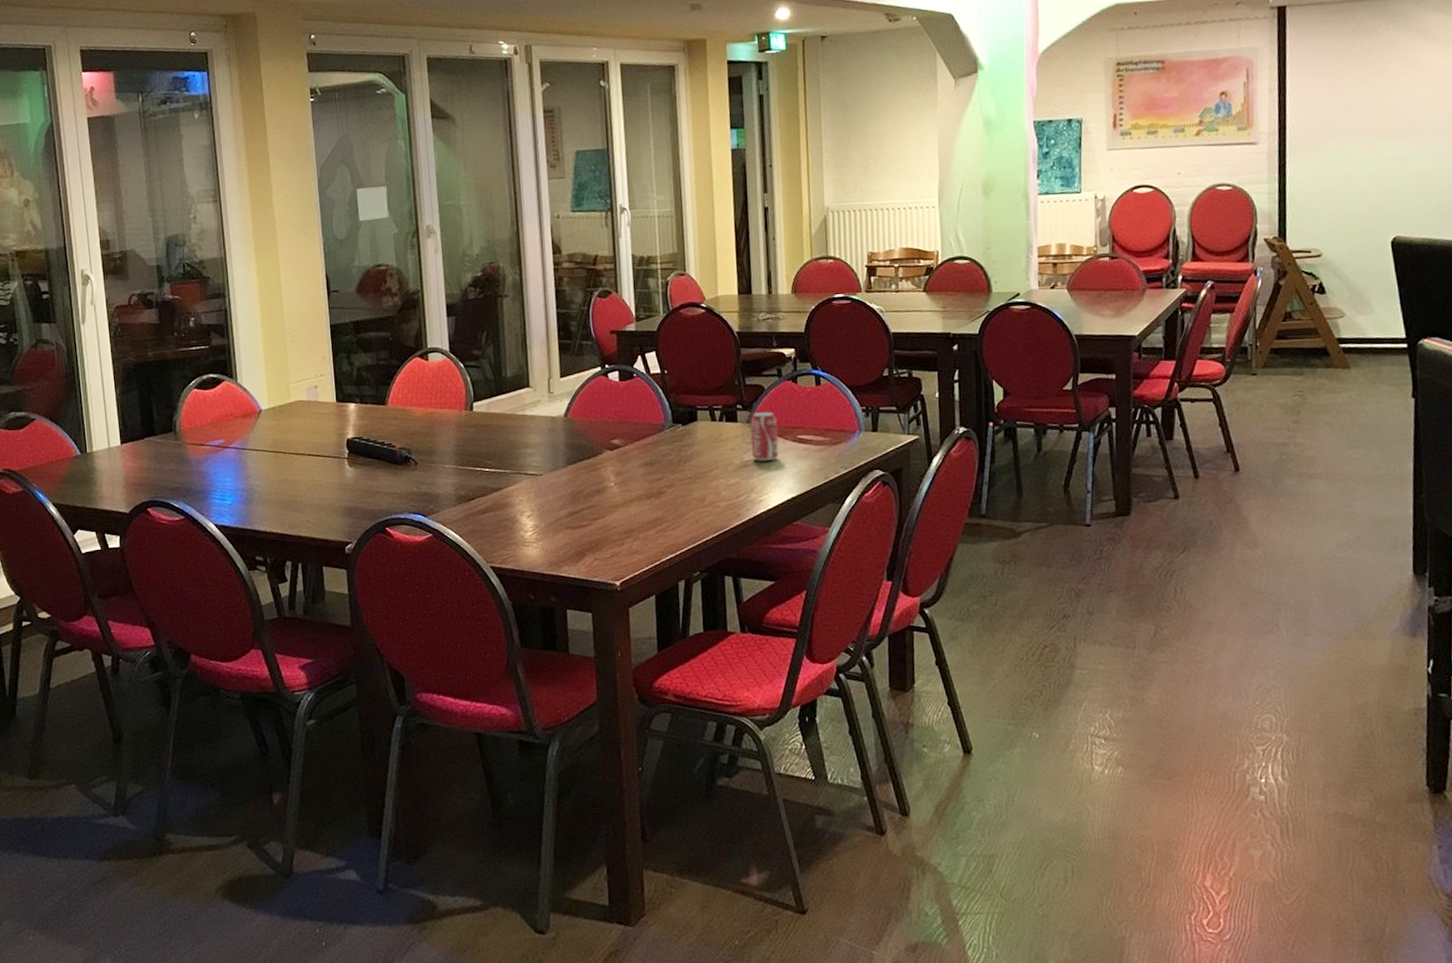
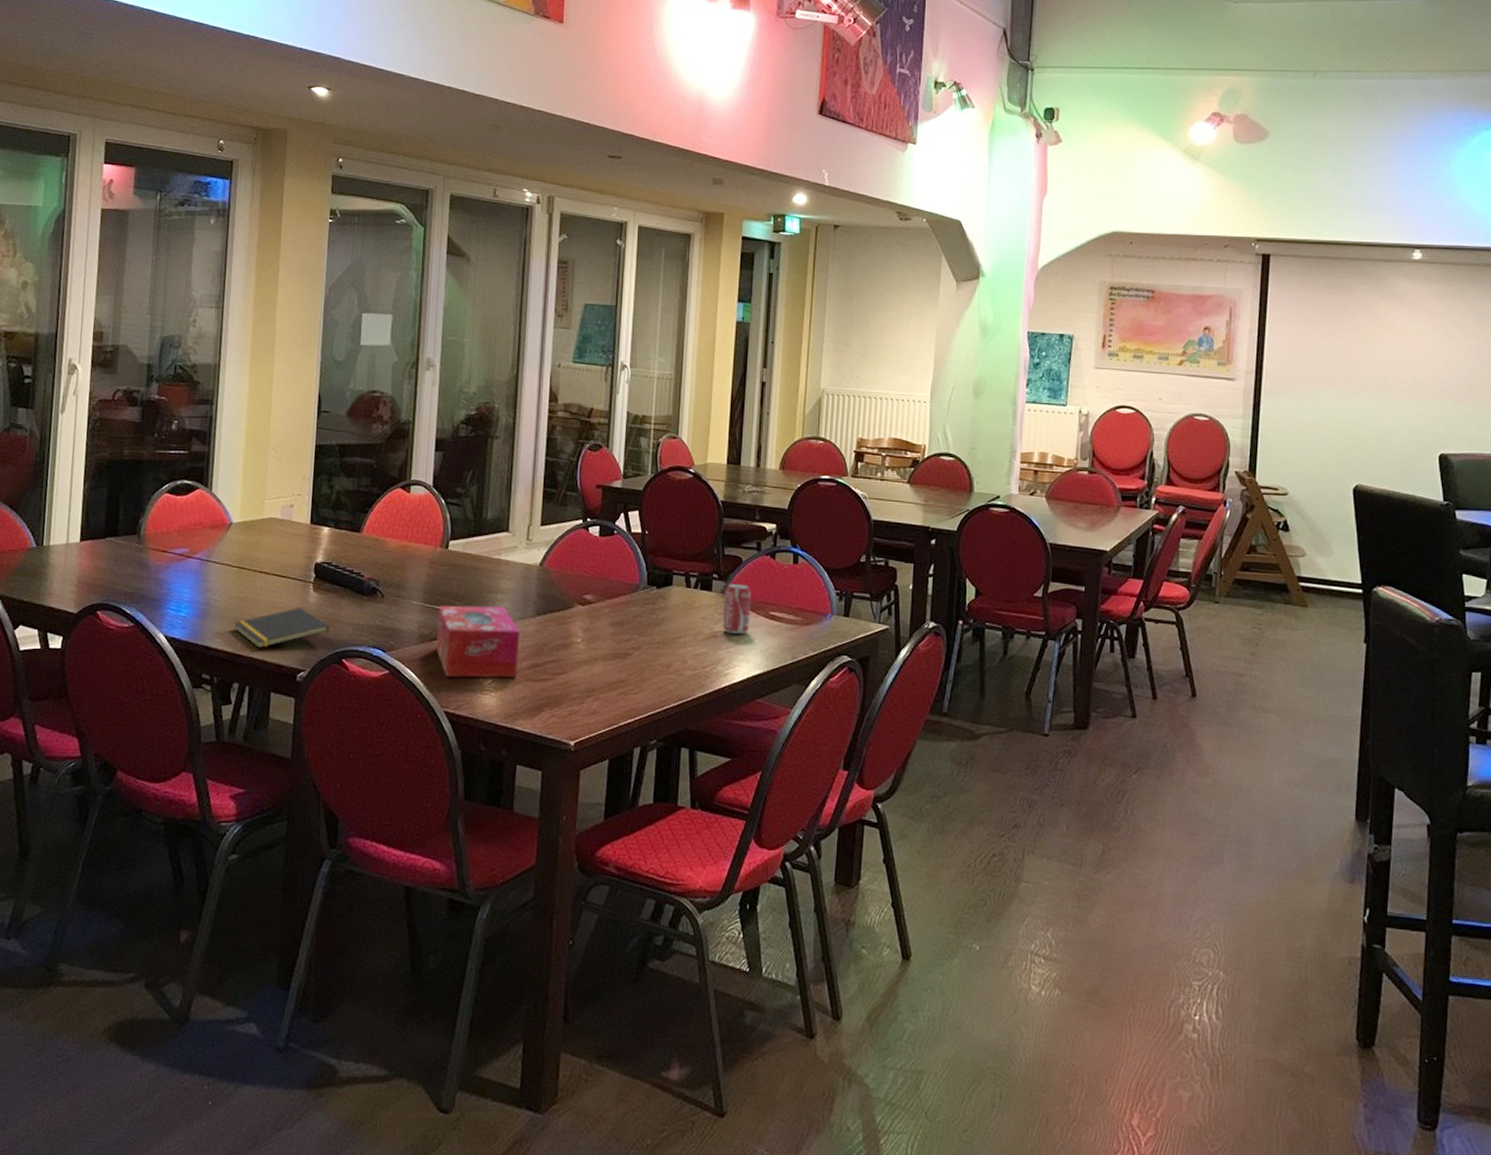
notepad: none [277,483,370,526] -> present [233,608,330,648]
tissue box: none [471,460,556,534] -> present [436,605,519,678]

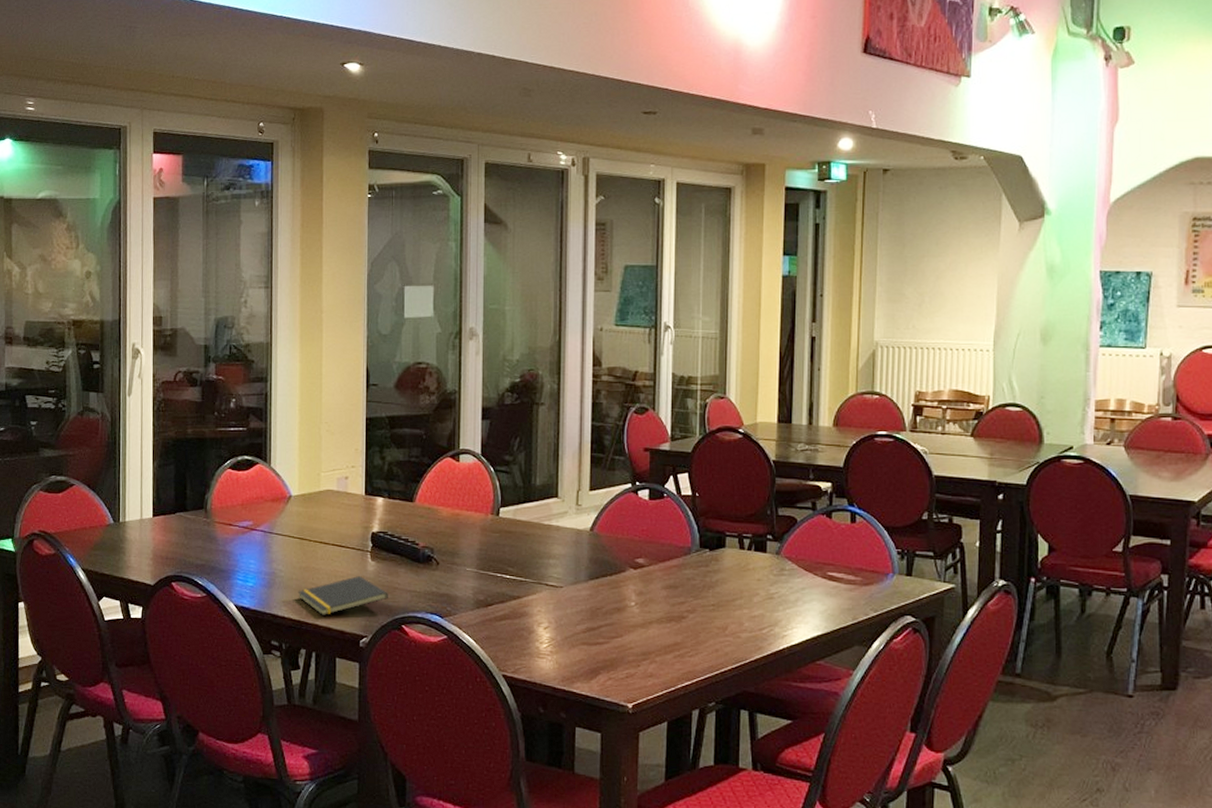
tissue box: present [436,605,519,678] -> none [491,571,573,642]
beverage can: present [722,584,752,634] -> none [778,544,808,595]

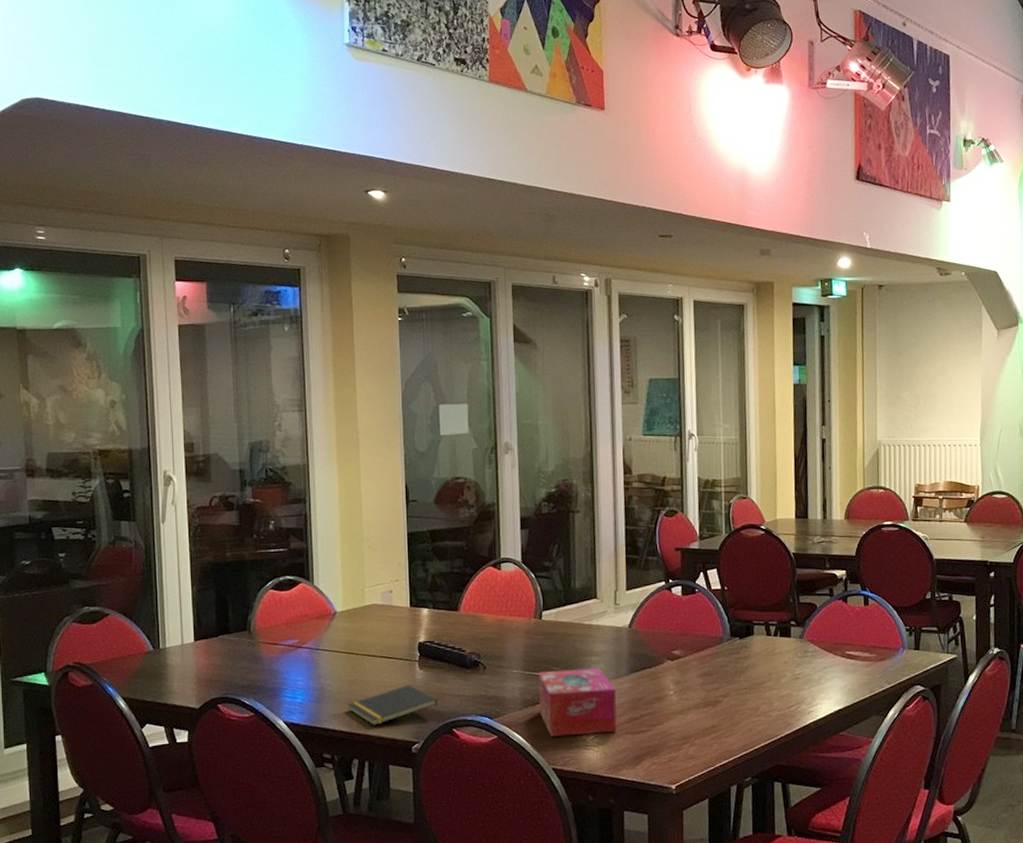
tissue box: none [491,571,573,642] -> present [537,667,617,737]

